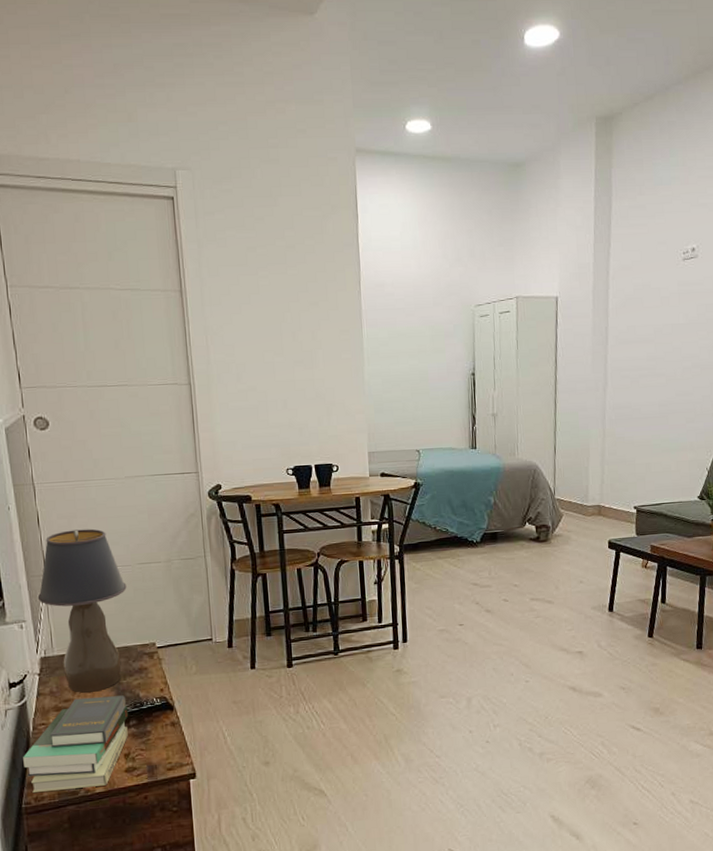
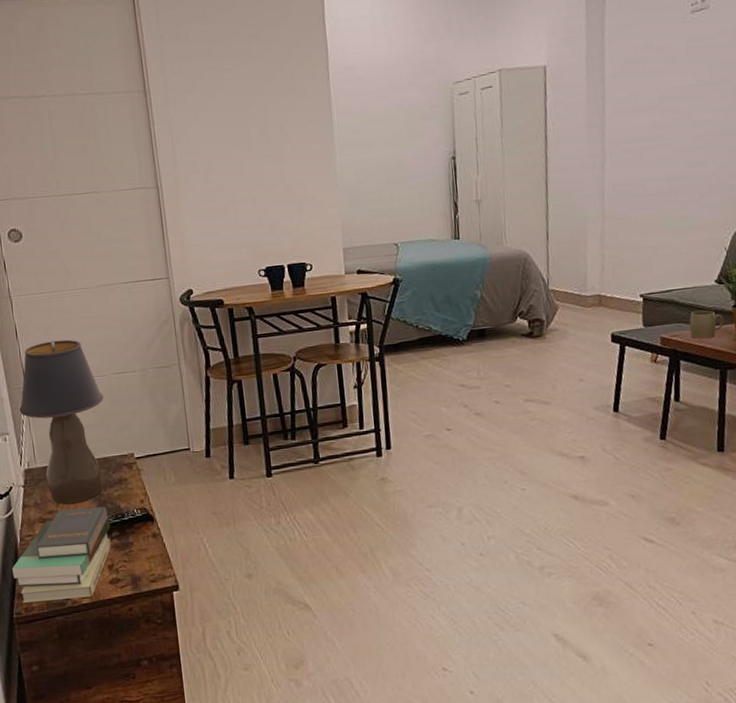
mug: none [675,523,705,548] -> present [689,310,725,339]

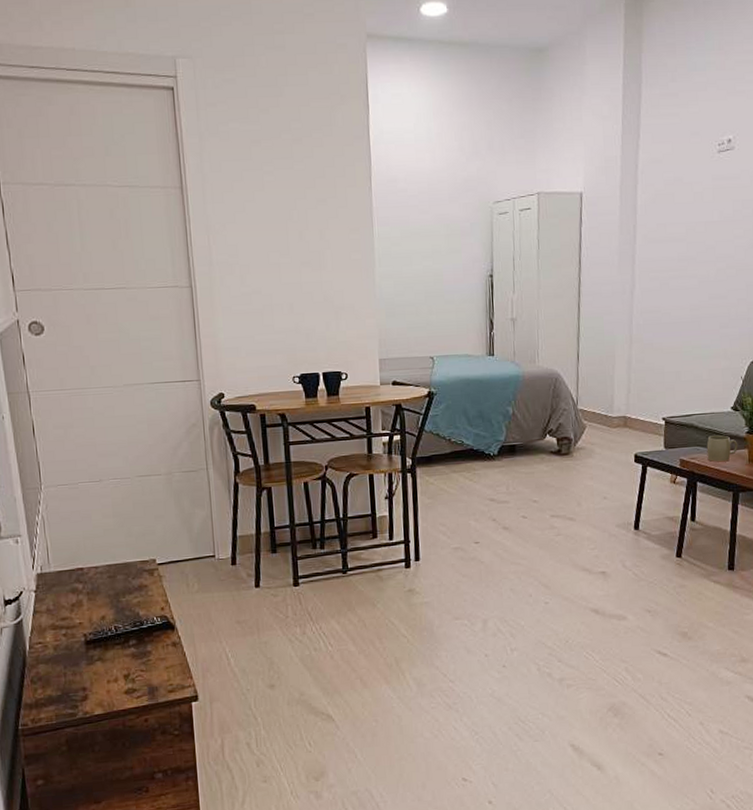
books: present [12,507,111,603] -> none [19,614,128,714]
table lamp: present [19,339,104,505] -> none [33,439,126,611]

